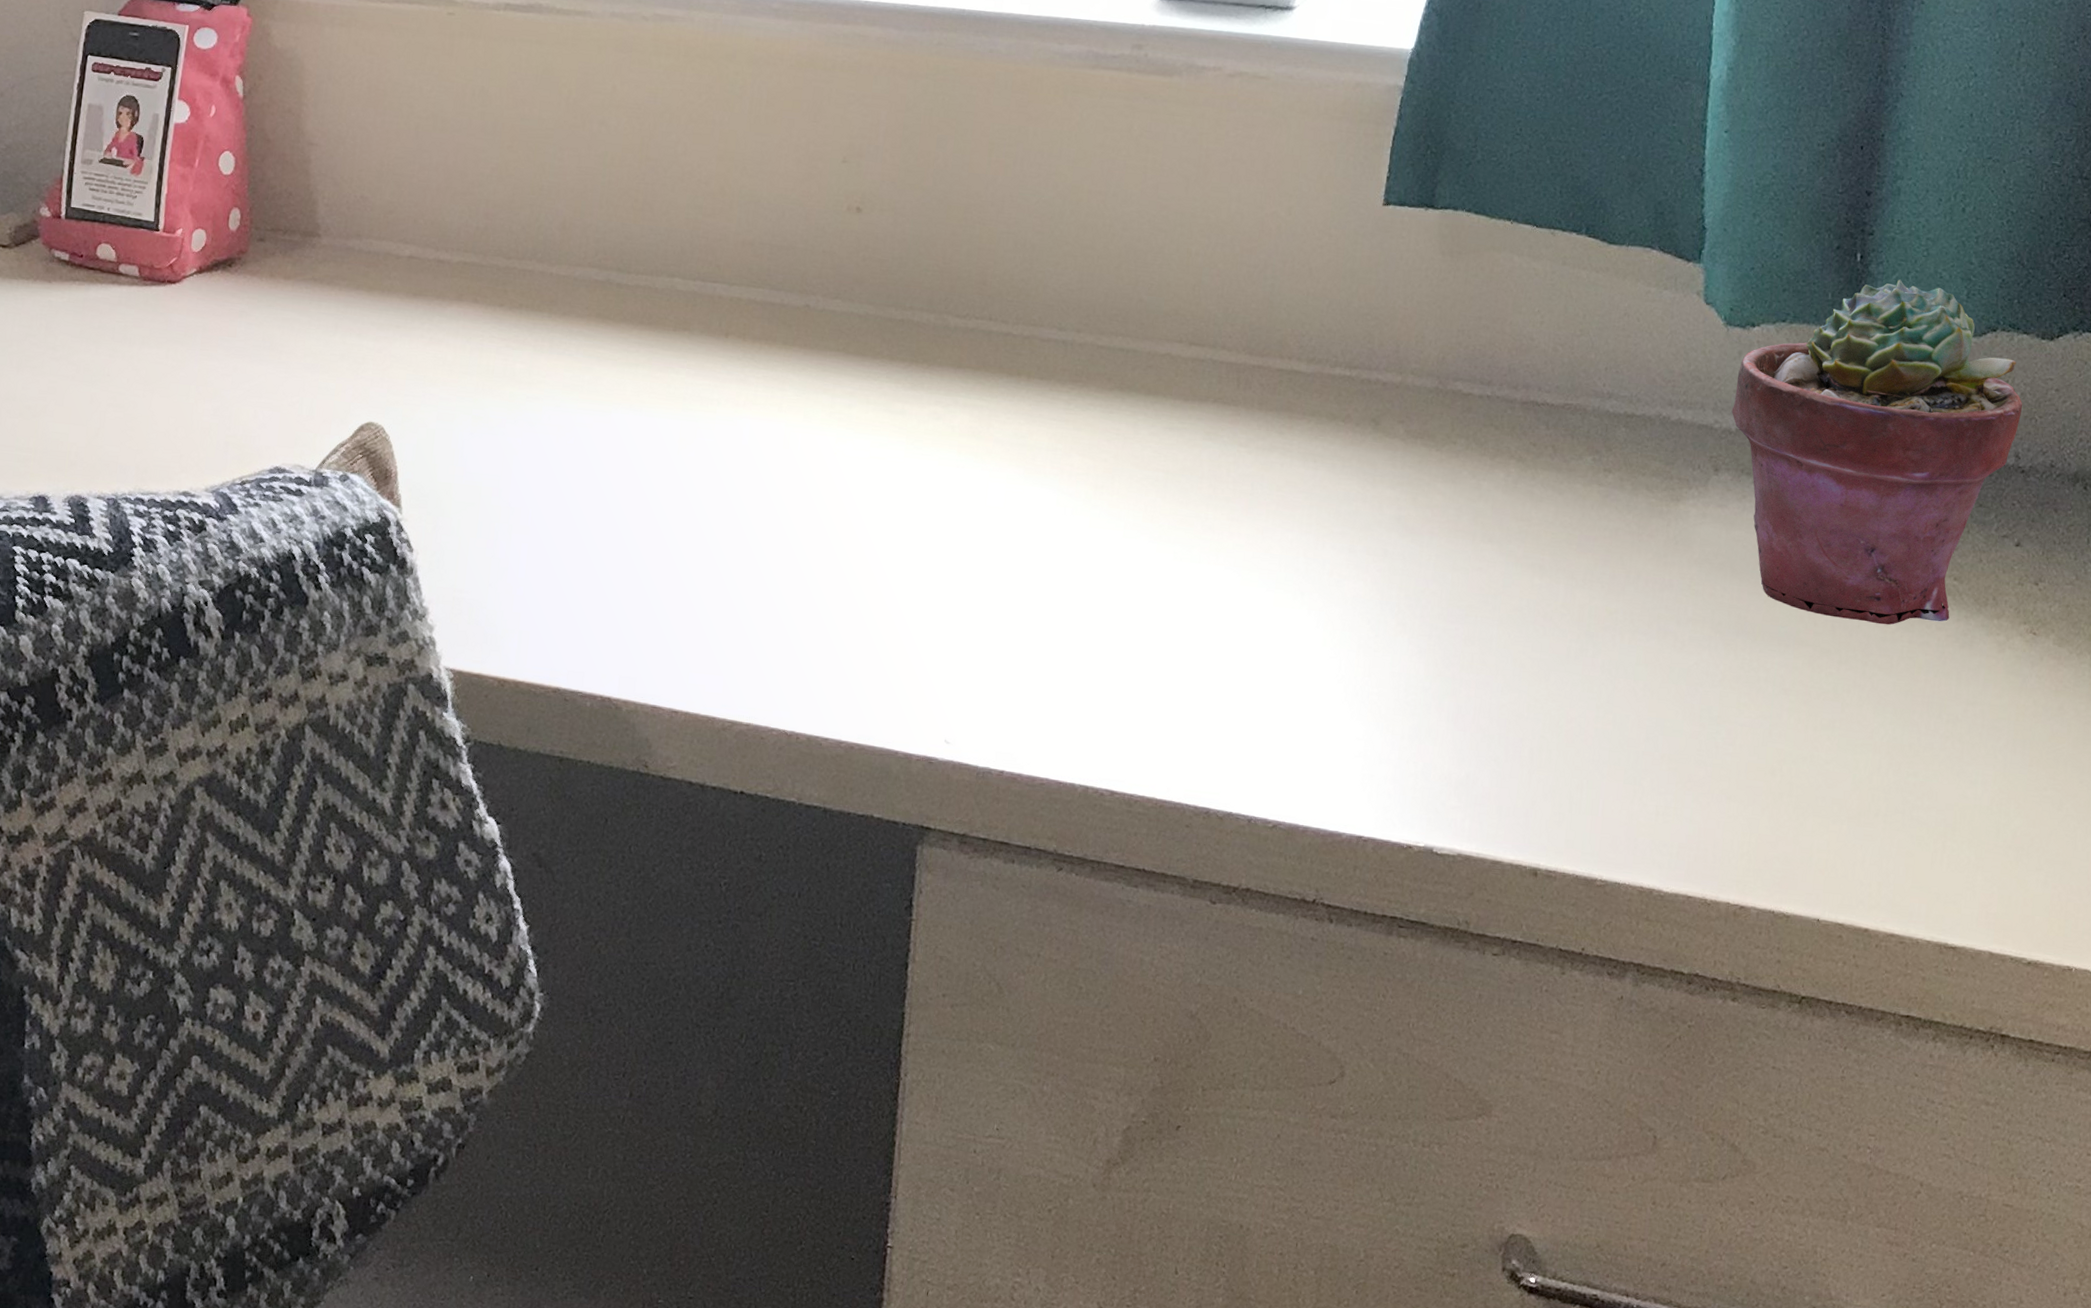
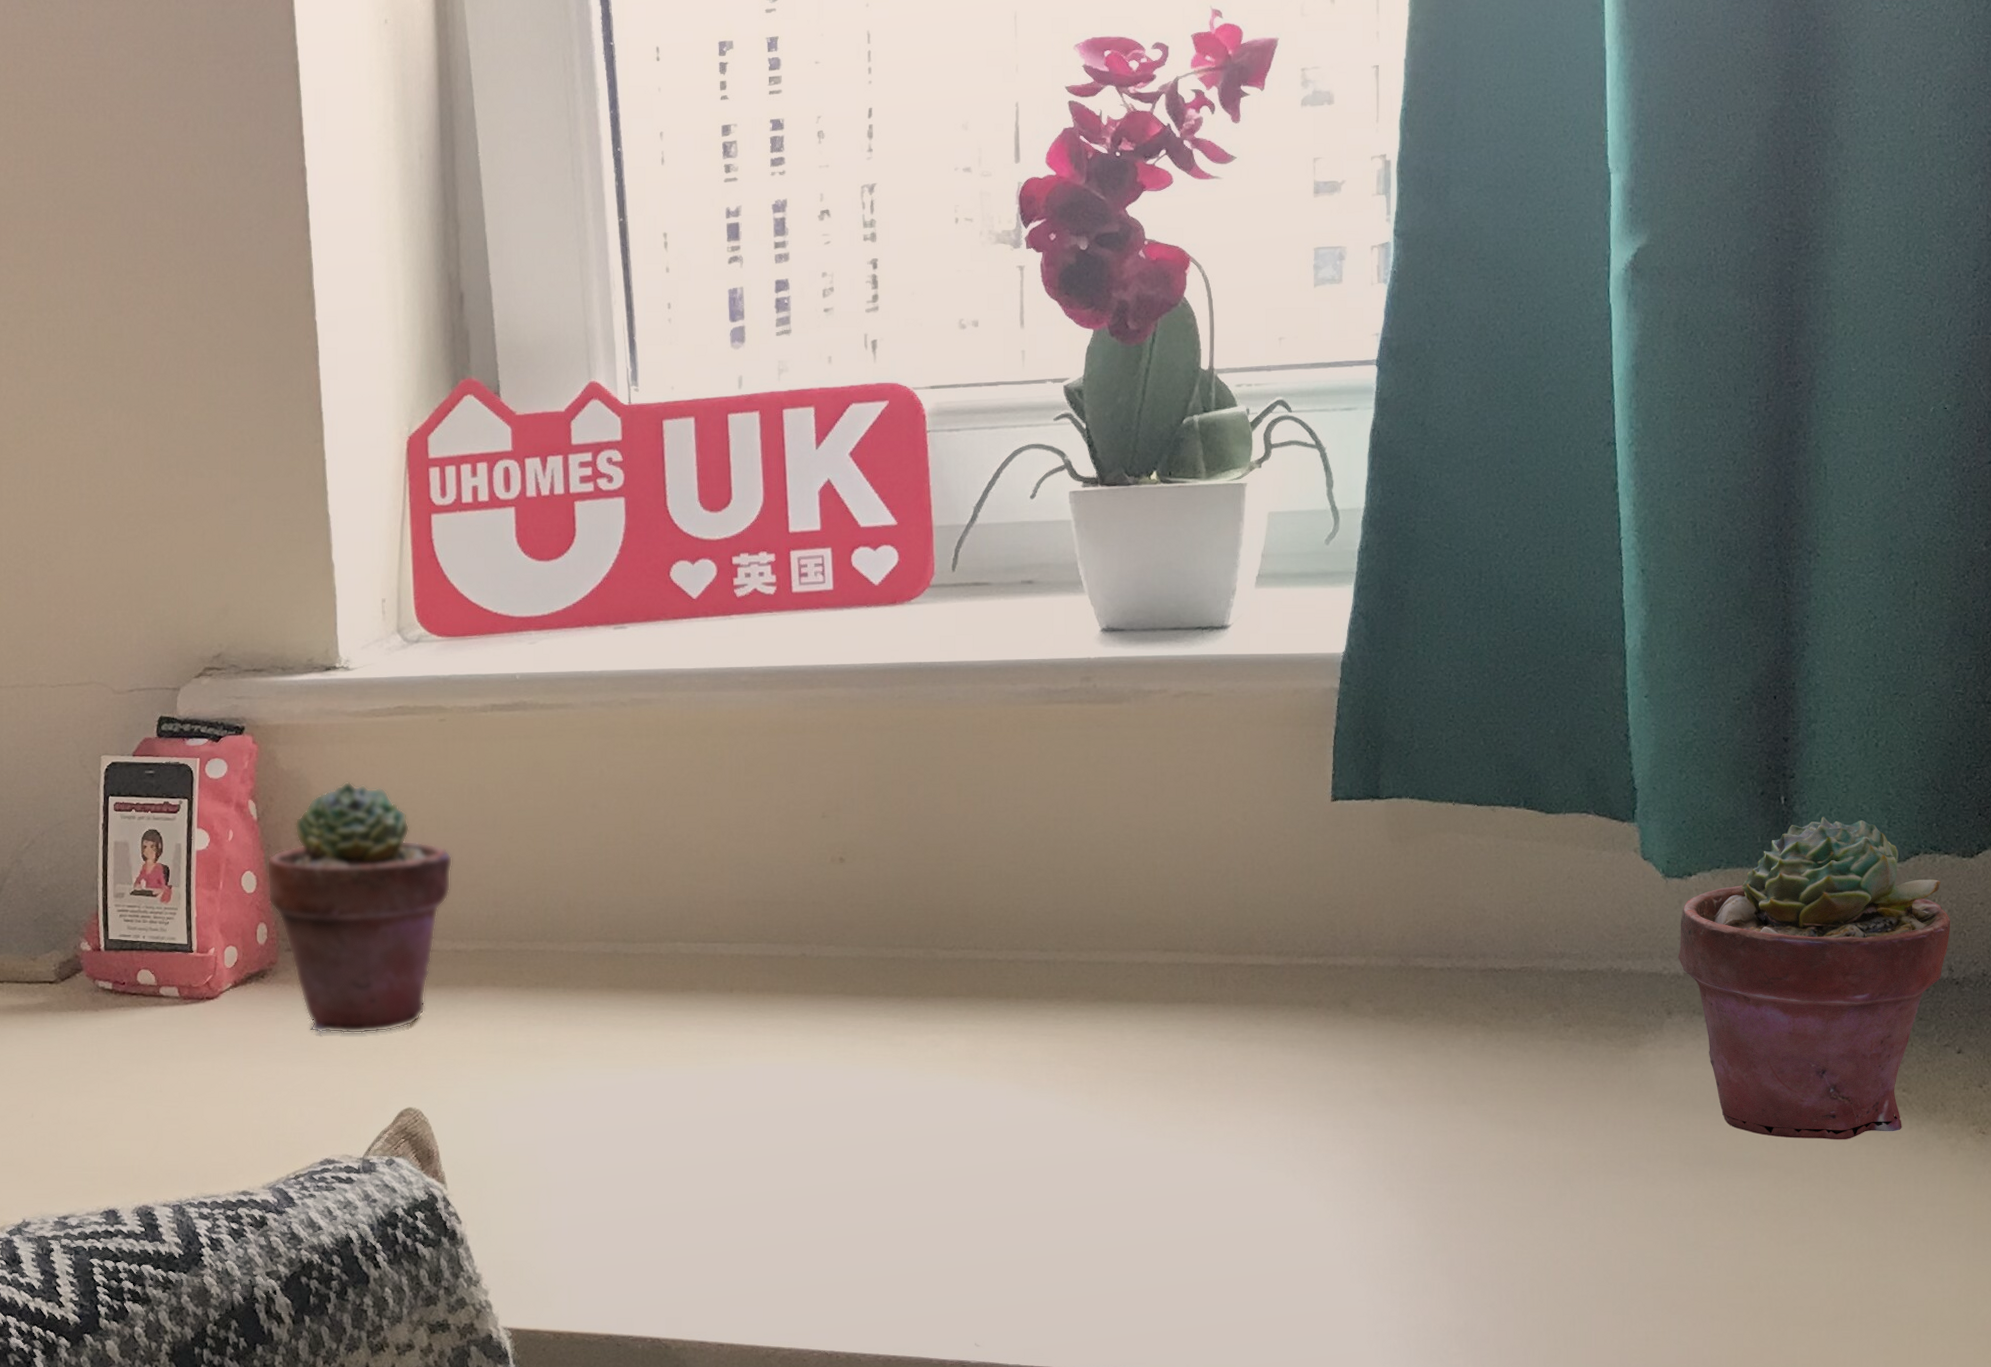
potted succulent: none [245,67,446,339] -> present [267,781,453,1034]

